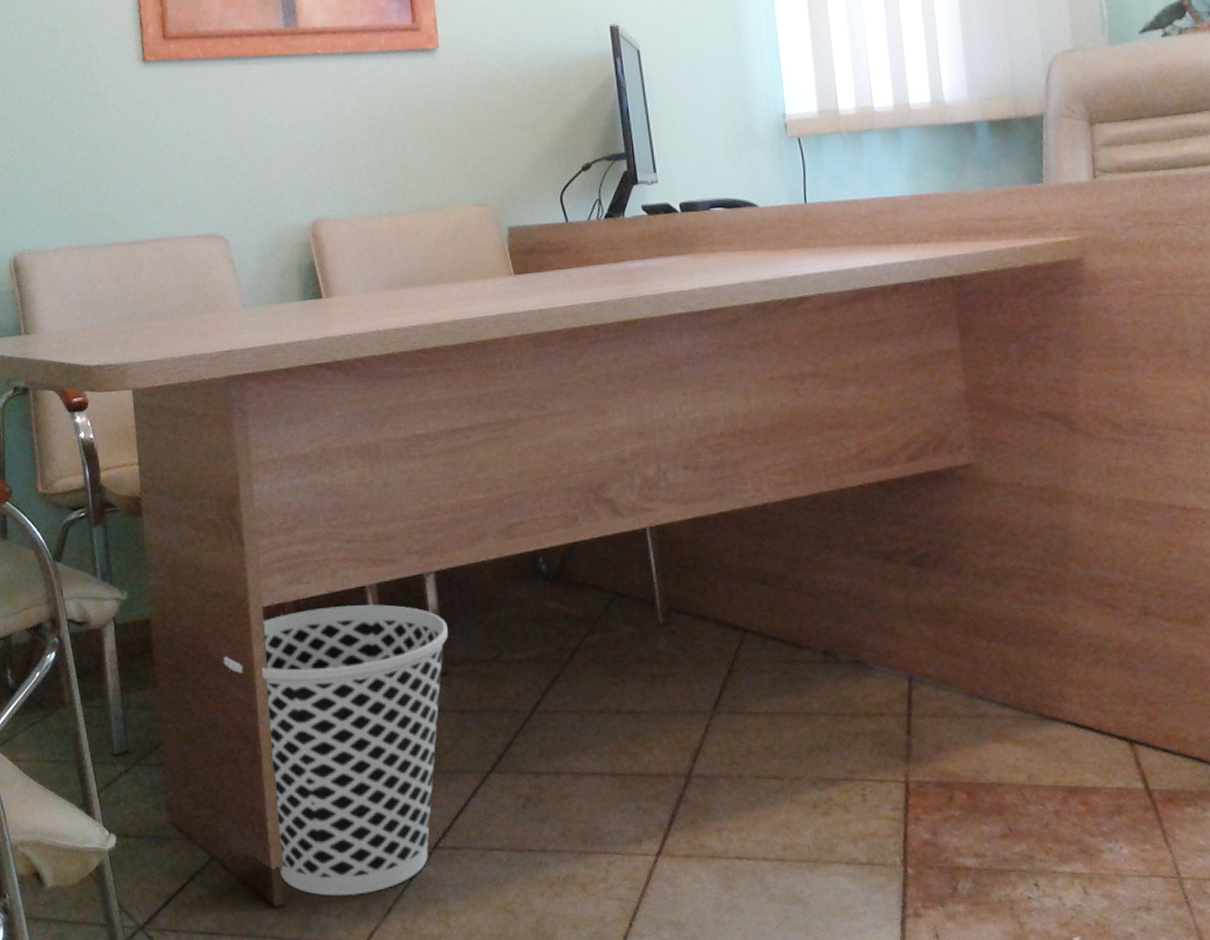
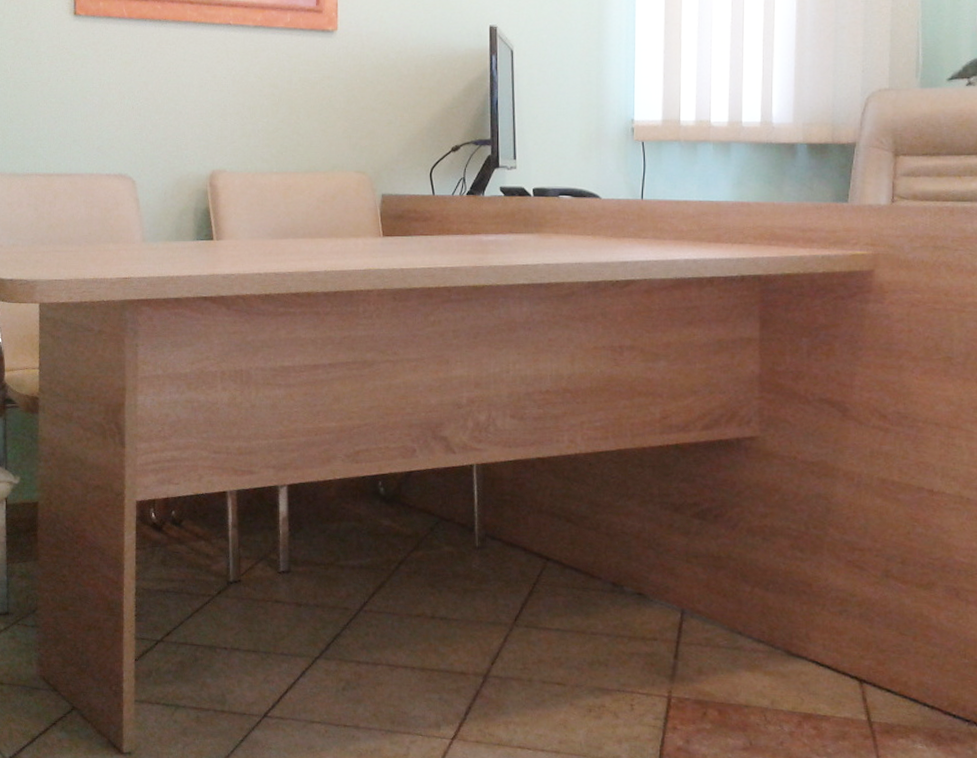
wastebasket: present [222,604,448,896] -> none [97,506,294,750]

